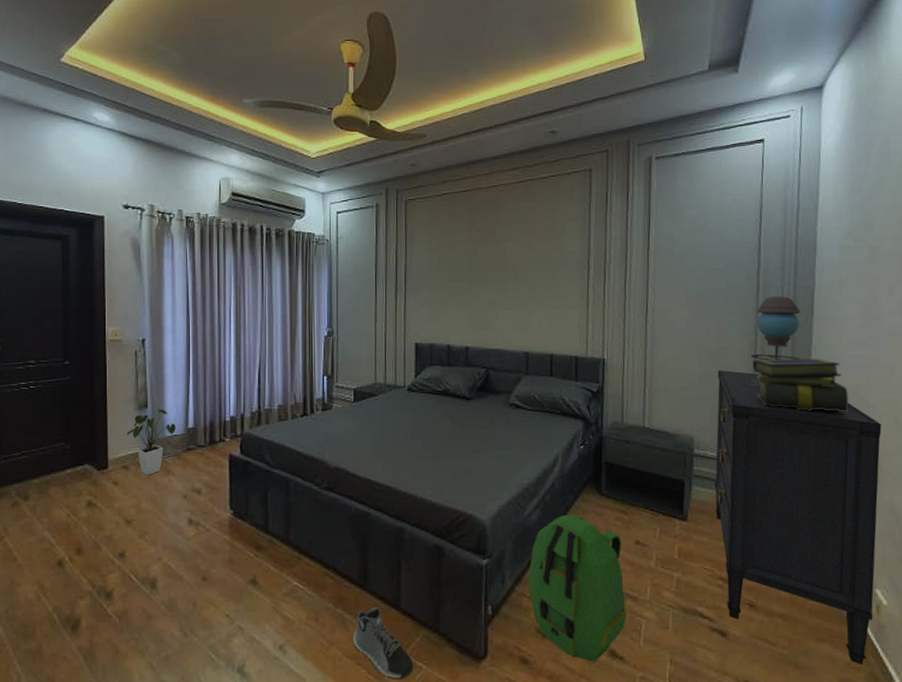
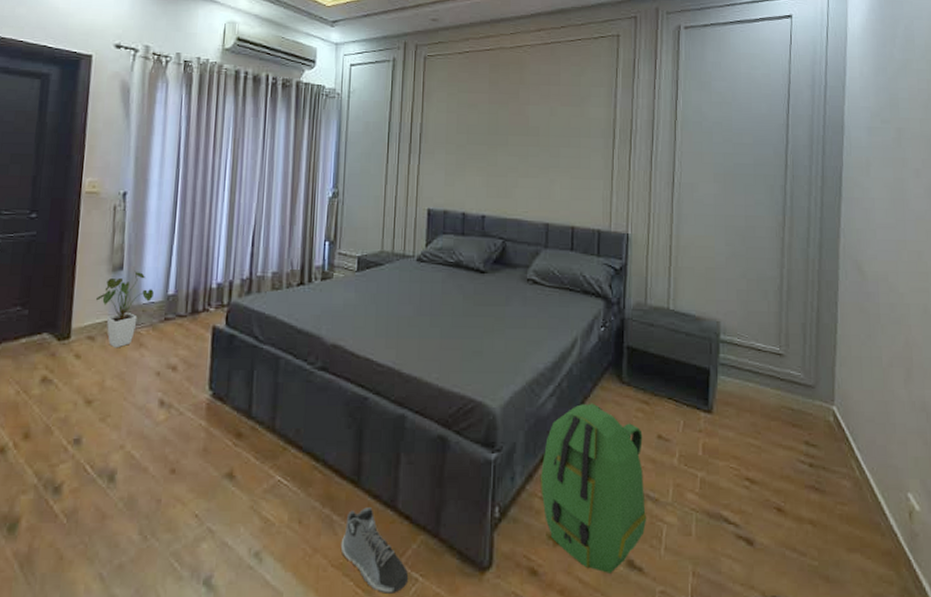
dresser: present [714,370,882,665] -> none [741,251,911,579]
table lamp: present [750,296,802,387] -> none [778,175,830,270]
stack of books: present [753,358,849,412] -> none [781,240,878,300]

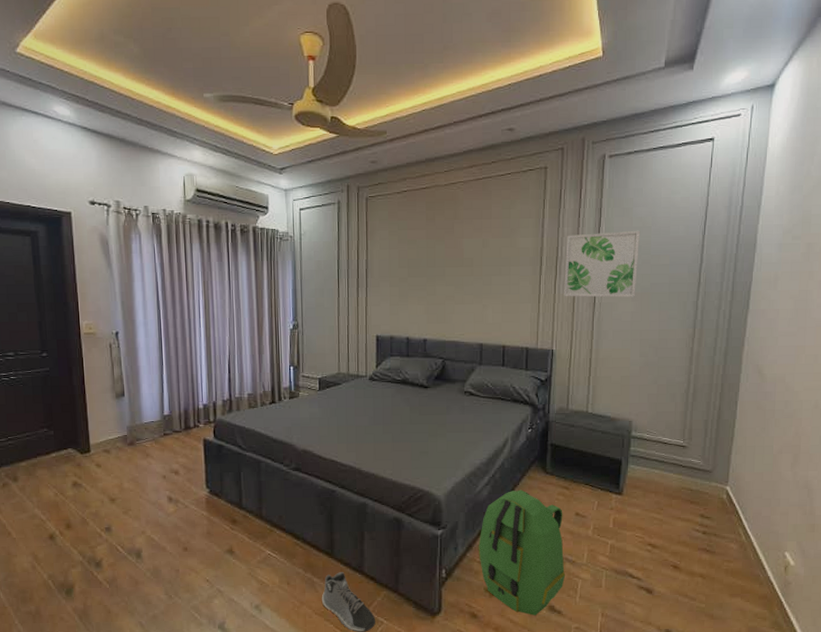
house plant: present [95,271,154,348] -> none [105,397,152,459]
wall art: none [639,105,721,178] -> present [564,230,641,298]

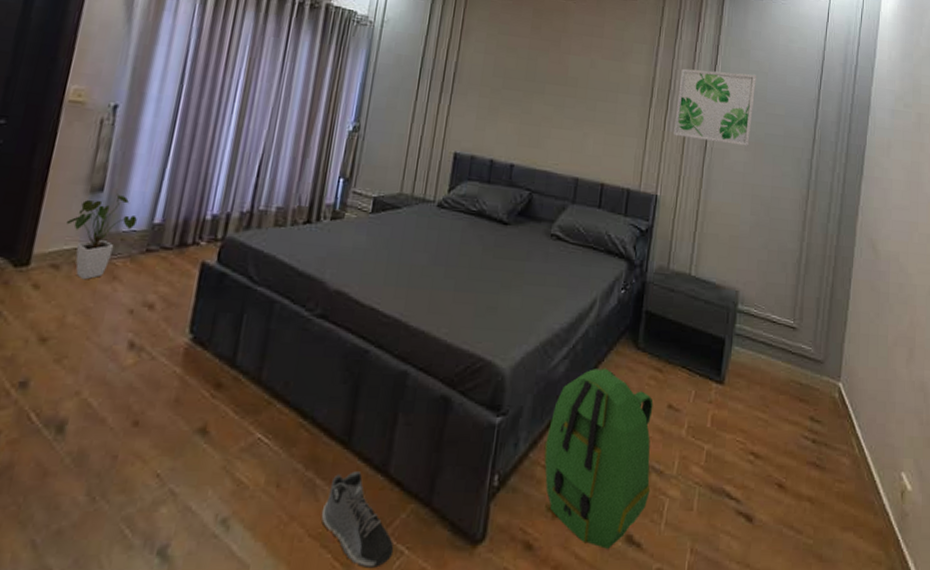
house plant: none [105,397,152,459] -> present [65,193,137,280]

